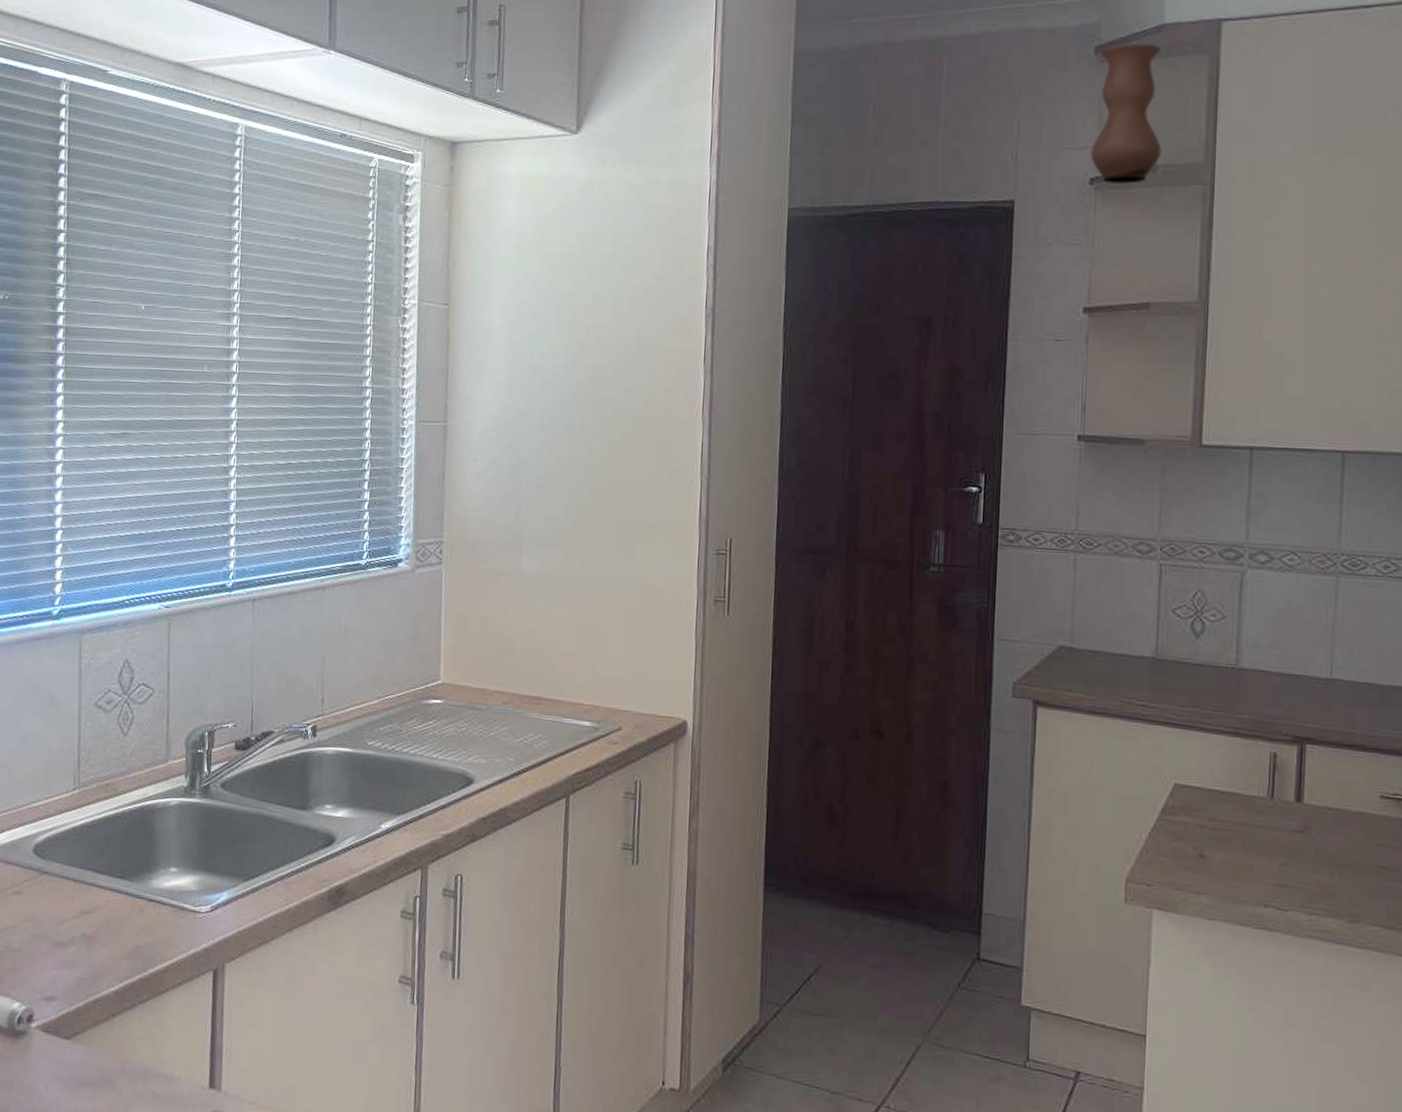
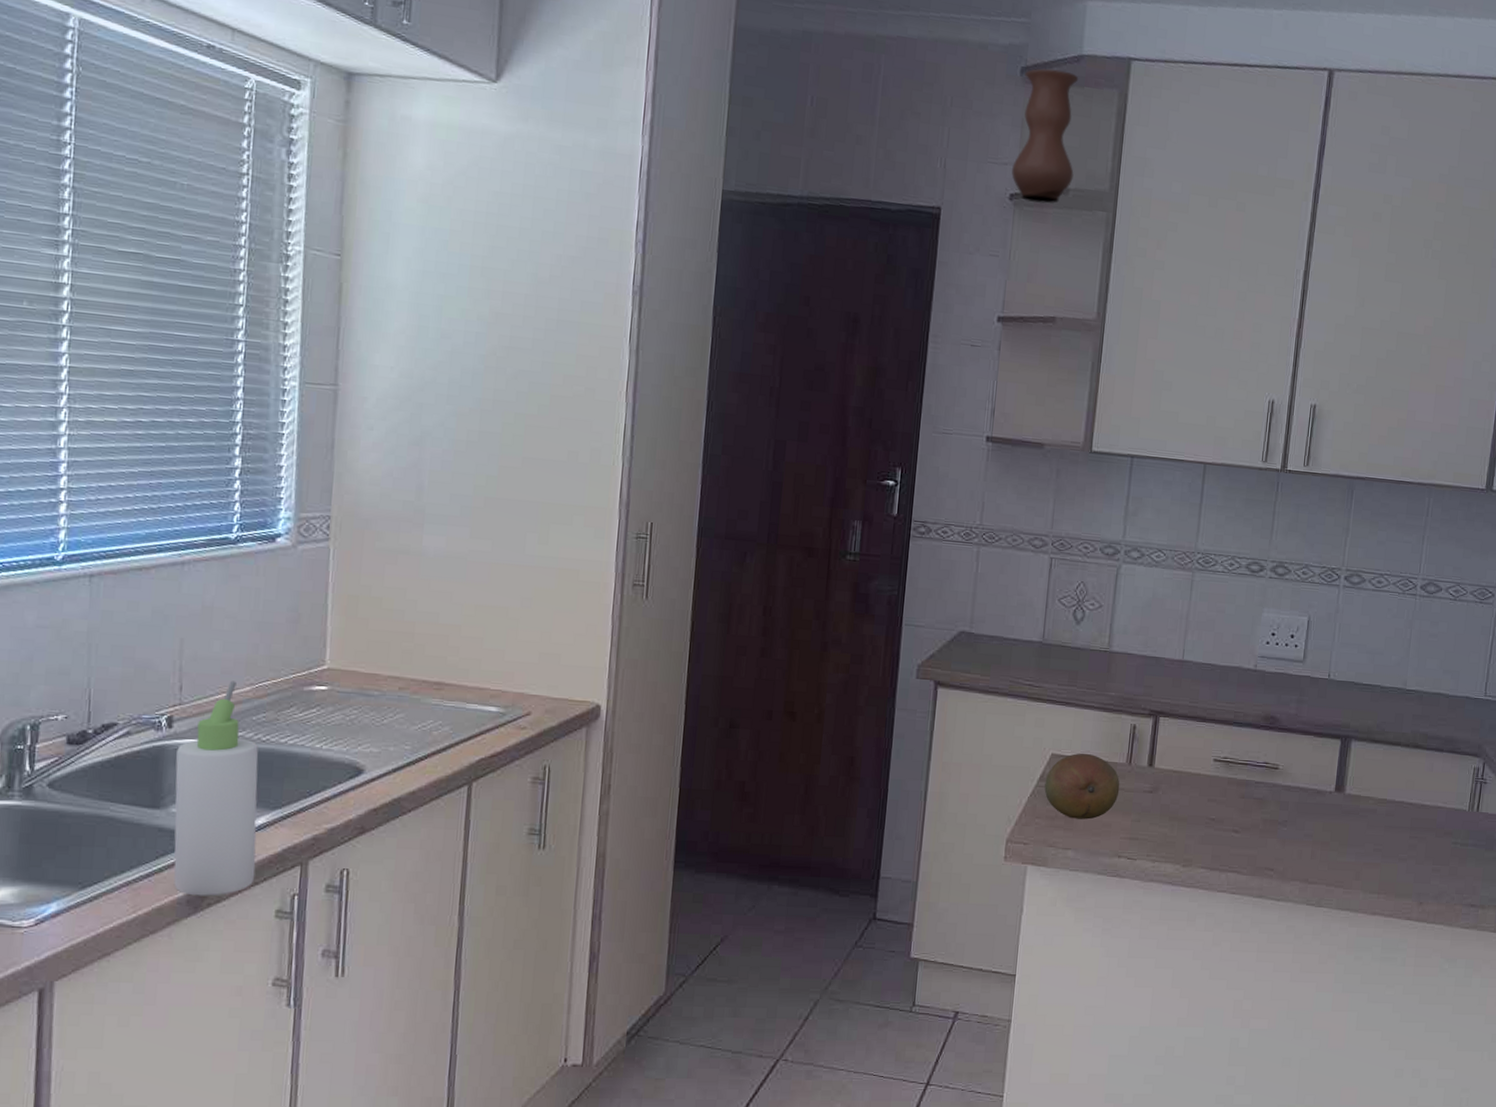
bottle: none [317,694,386,894] -> present [173,680,259,896]
fruit: none [1168,783,1261,861] -> present [1044,753,1120,820]

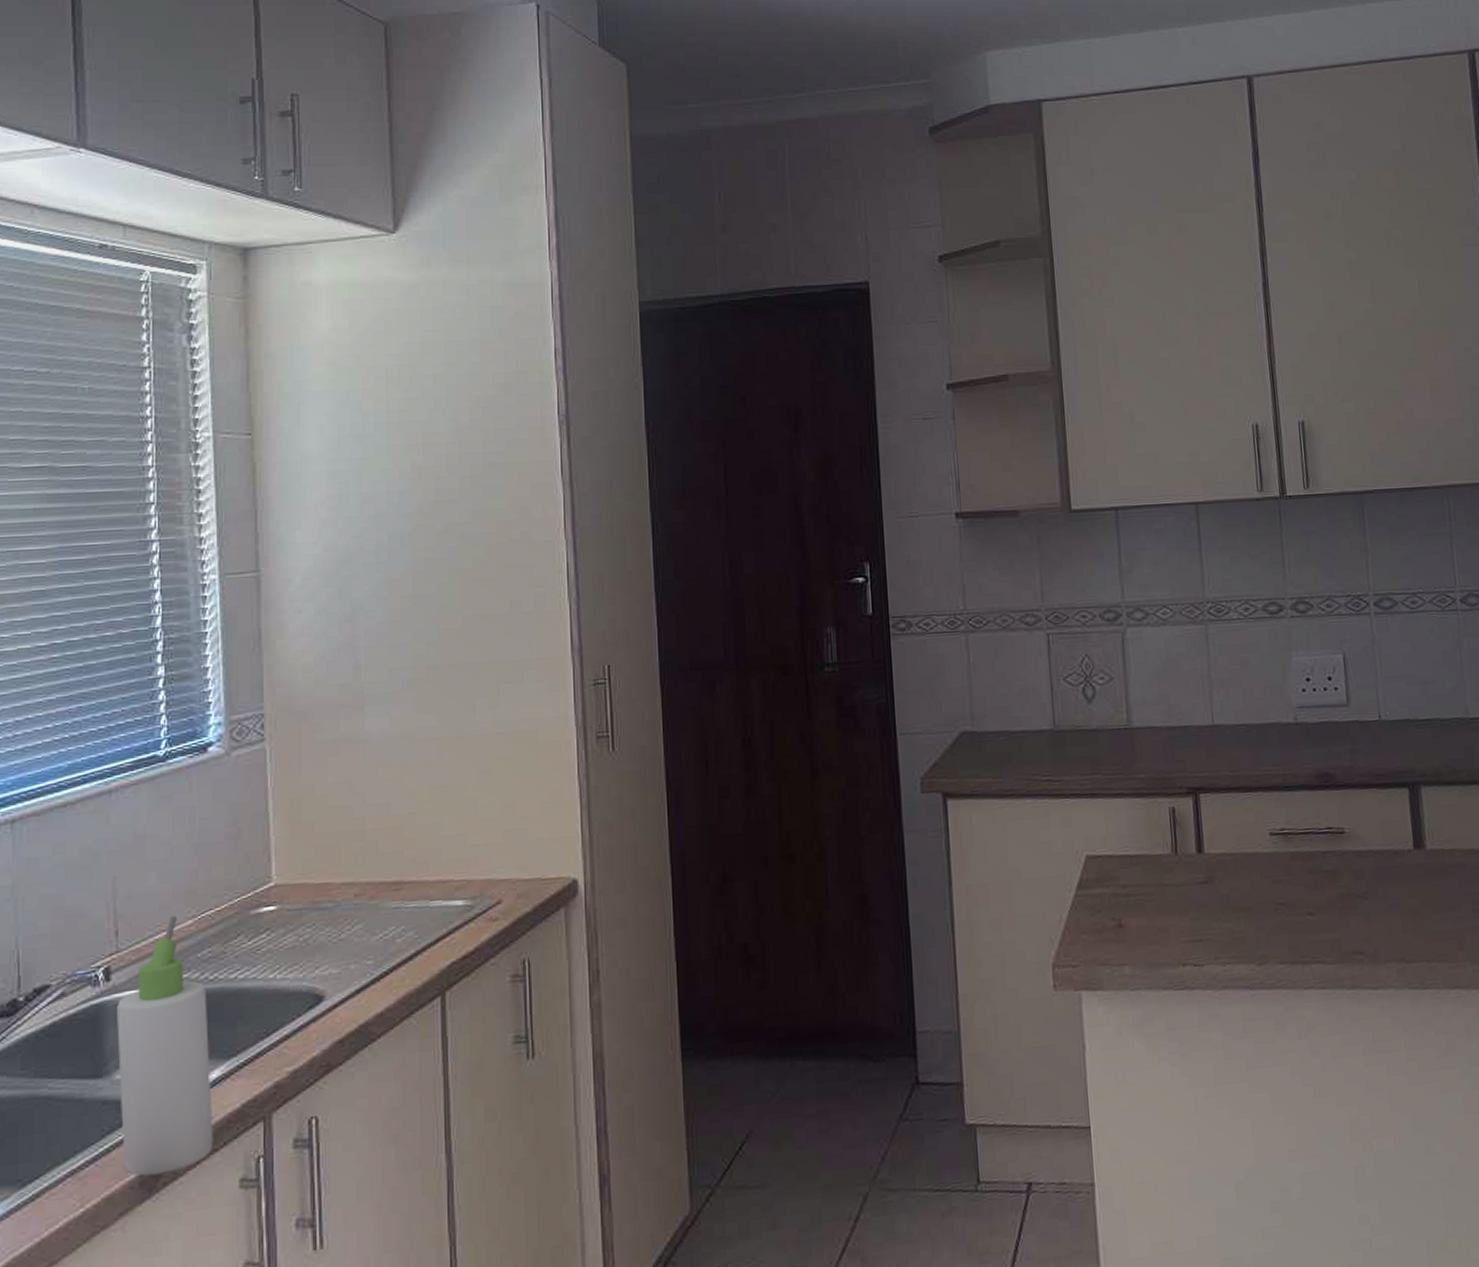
vase: present [1011,68,1079,204] -> none [934,124,1002,260]
fruit: present [1044,753,1120,820] -> none [1084,848,1171,928]

